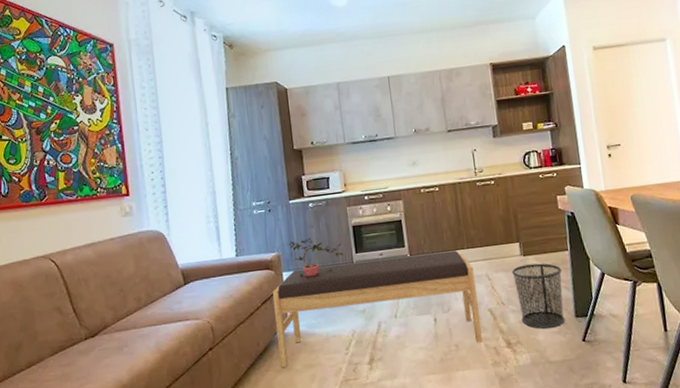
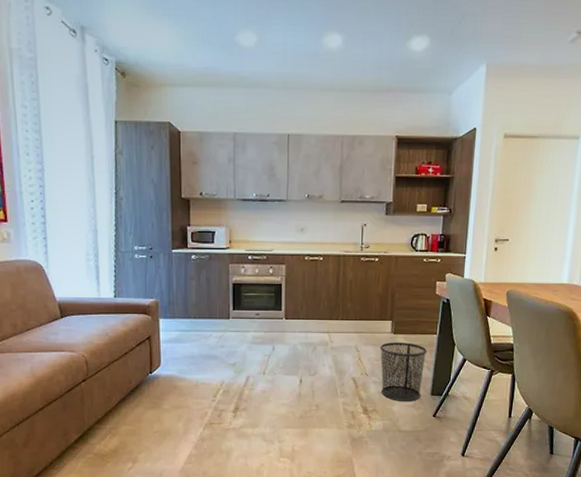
bench: present [272,250,483,367] -> none [147,317,344,406]
potted plant: present [287,238,344,276] -> none [166,289,221,326]

